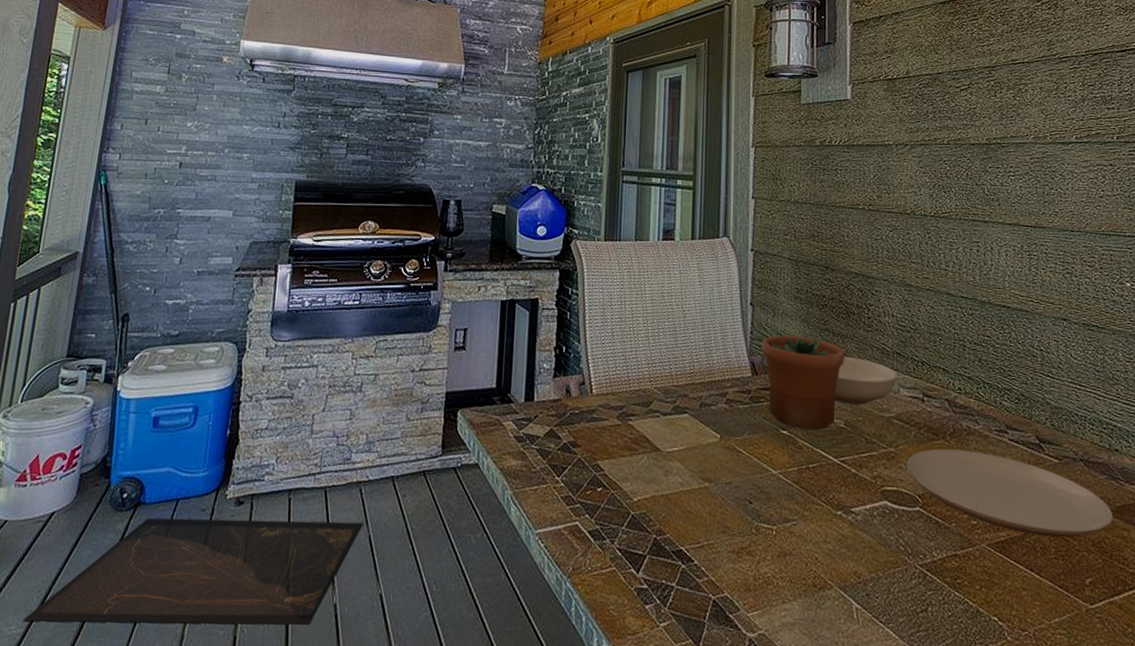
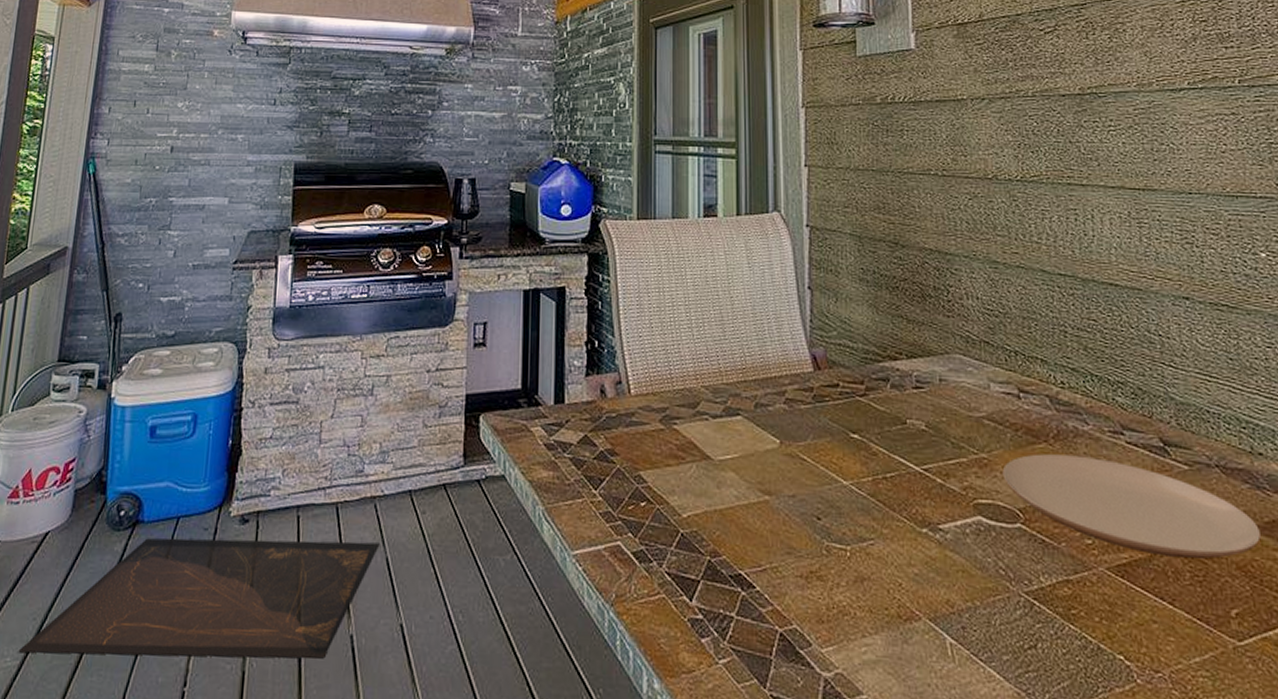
planter: present [761,335,845,431] -> none [823,324,923,434]
bowl: present [834,356,899,405] -> none [912,346,988,403]

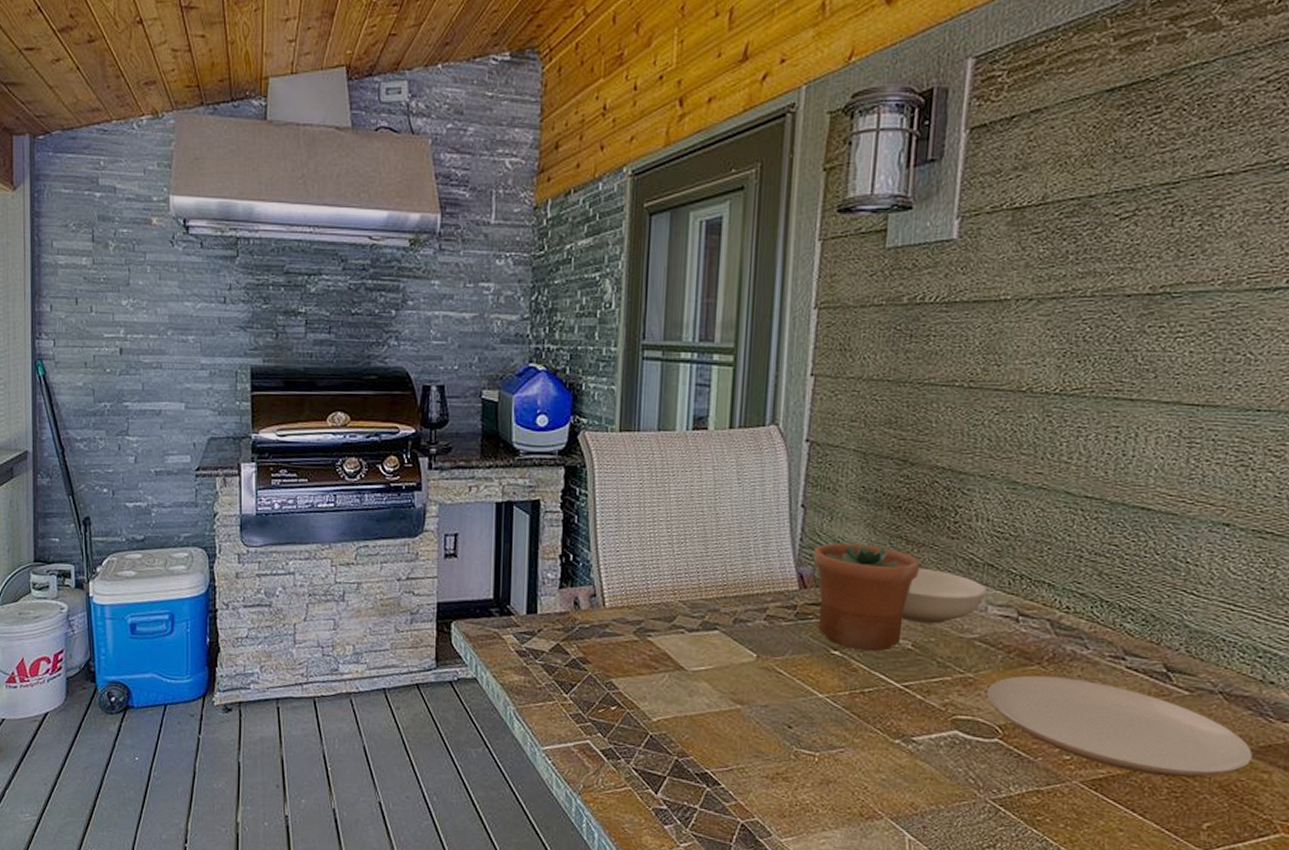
doormat: present [18,538,380,659] -> none [35,721,357,827]
planter: none [823,324,923,434] -> present [813,543,921,652]
bowl: none [912,346,988,403] -> present [902,567,988,624]

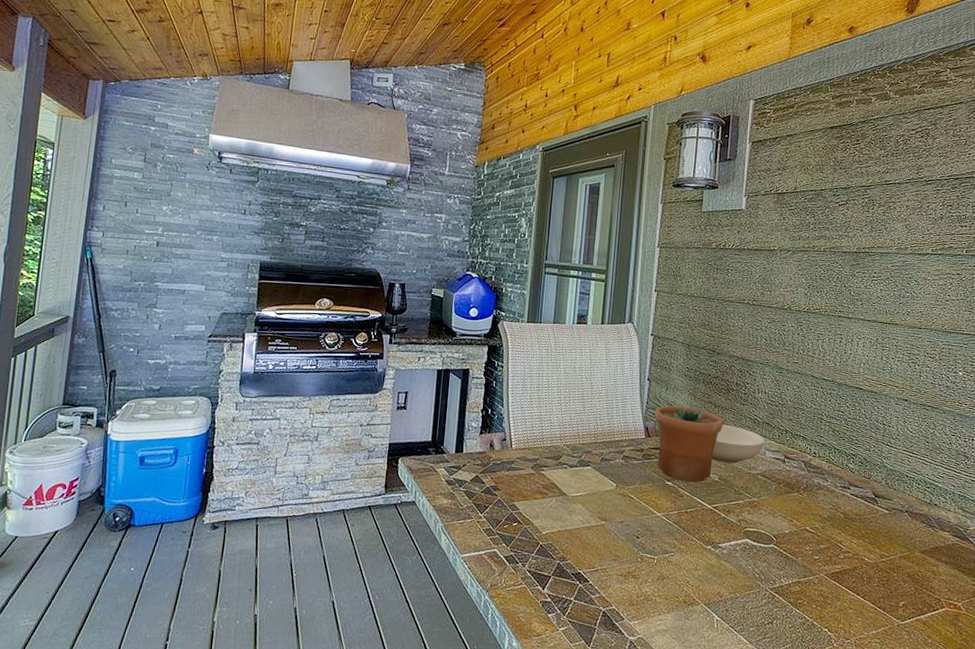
plate: present [986,675,1253,778] -> none [766,499,927,570]

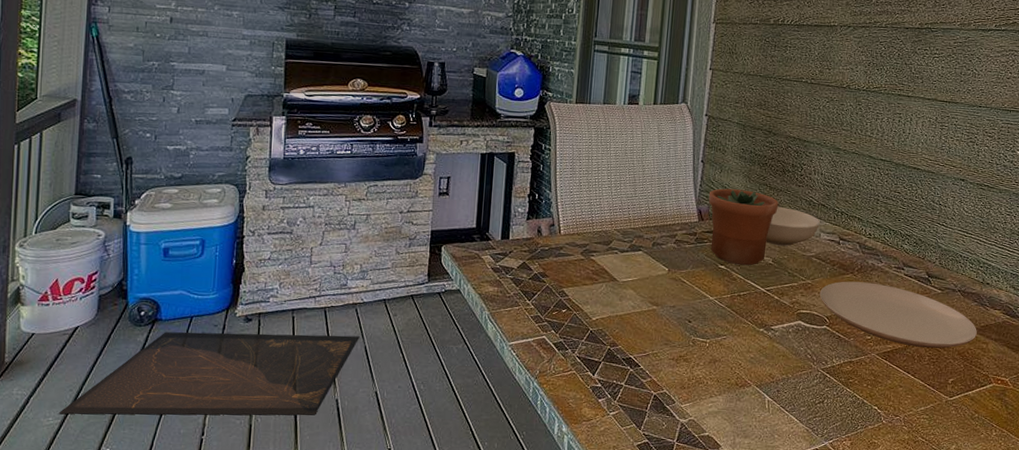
doormat: none [34,537,319,623] -> present [58,332,360,416]
plate: none [766,499,927,570] -> present [819,281,977,349]

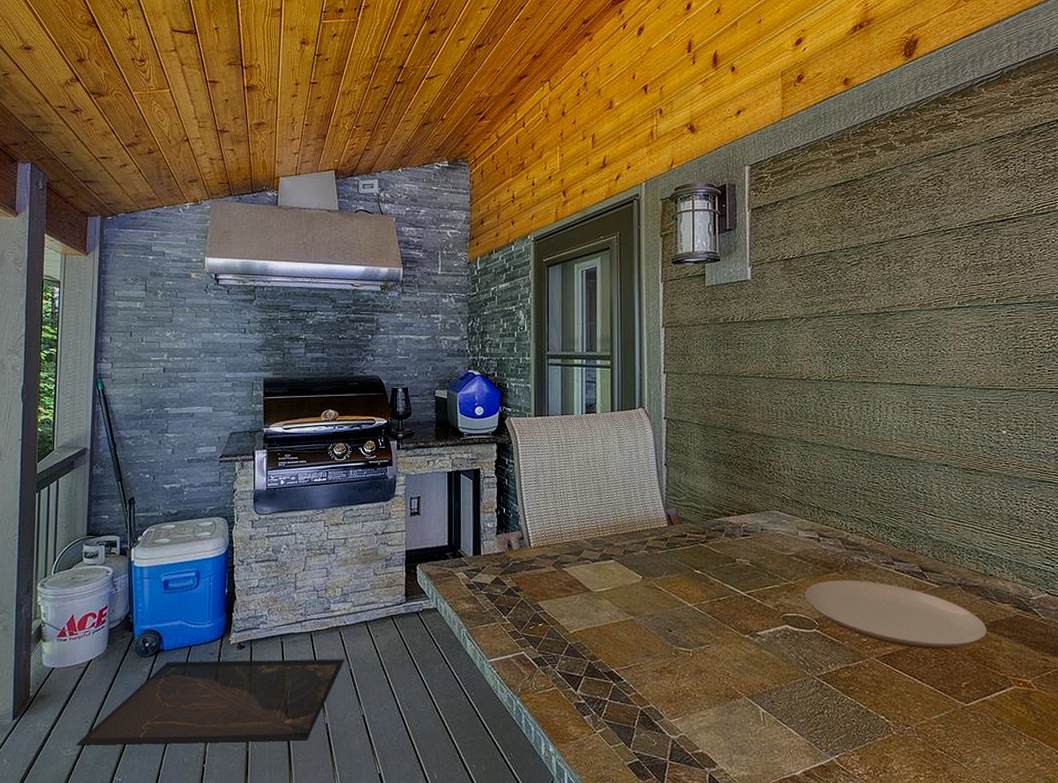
planter: present [708,188,779,266] -> none [676,491,750,569]
bowl: present [766,206,821,246] -> none [741,505,797,546]

